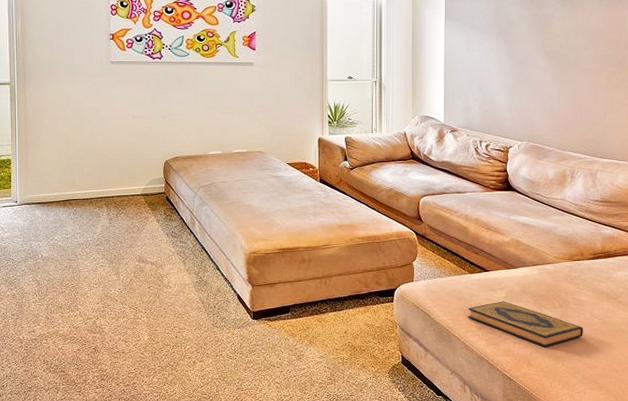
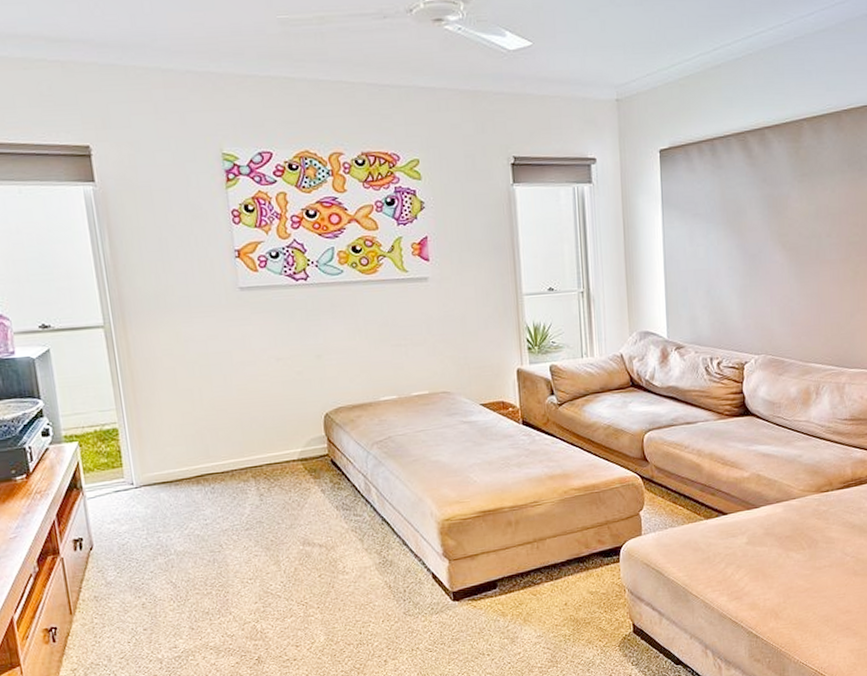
hardback book: present [468,301,583,348] -> none [706,547,835,596]

